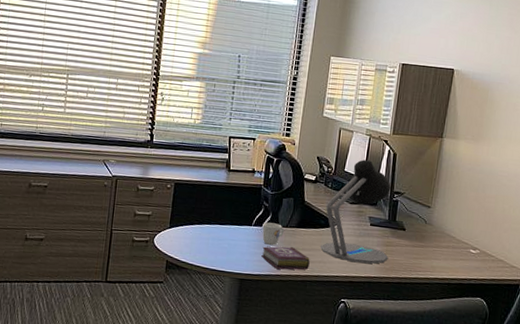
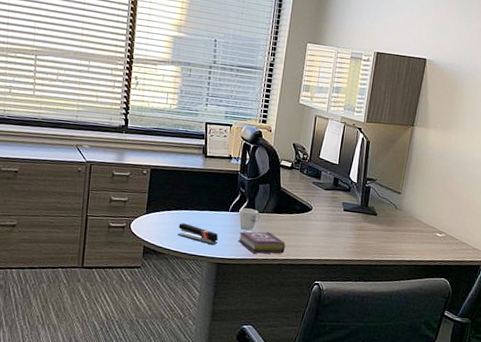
stapler: none [200,237,242,261] -> present [177,223,219,246]
desk lamp: present [320,160,391,264] -> none [295,147,364,248]

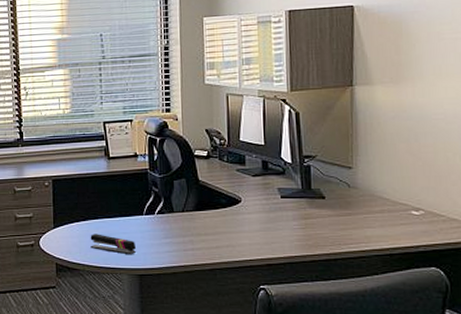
book: present [238,231,286,254] -> none [159,233,216,259]
mug: present [239,208,261,230] -> none [155,209,181,233]

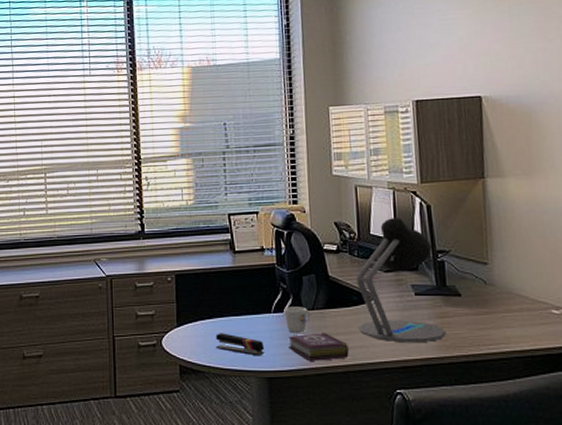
mug: none [155,209,181,233] -> present [284,307,311,333]
book: none [159,233,216,259] -> present [288,333,349,361]
desk lamp: none [224,125,310,242] -> present [356,218,447,343]

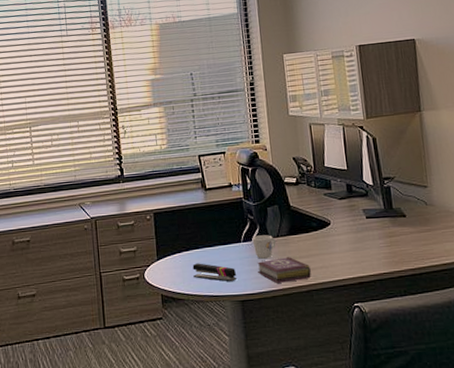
desk lamp: present [356,218,447,343] -> none [314,150,395,262]

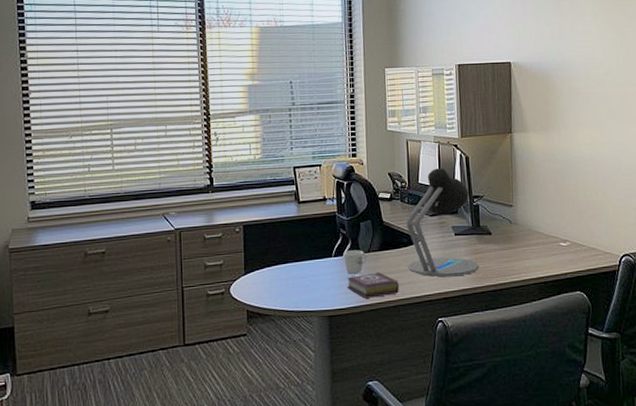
stapler: present [192,263,238,282] -> none [281,278,326,297]
desk lamp: none [314,150,395,262] -> present [406,168,479,277]

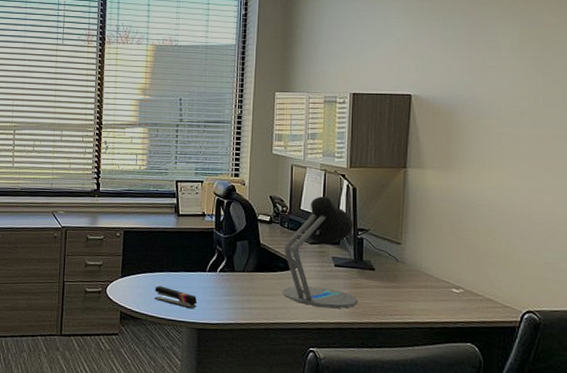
stapler: none [281,278,326,297] -> present [154,286,198,309]
mug: present [343,250,367,274] -> none [217,267,241,292]
book: present [347,272,399,298] -> none [219,293,271,318]

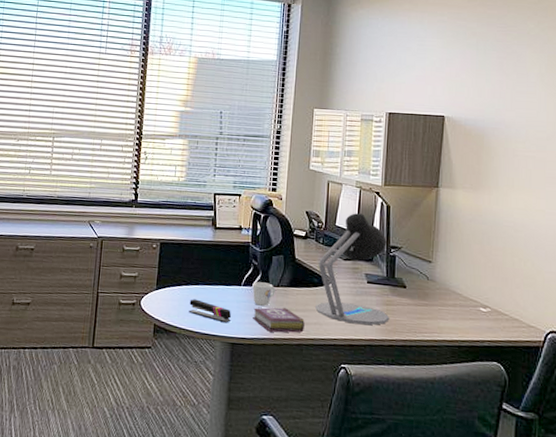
mug: none [217,267,241,292] -> present [252,281,276,306]
book: none [219,293,271,318] -> present [253,307,305,333]

